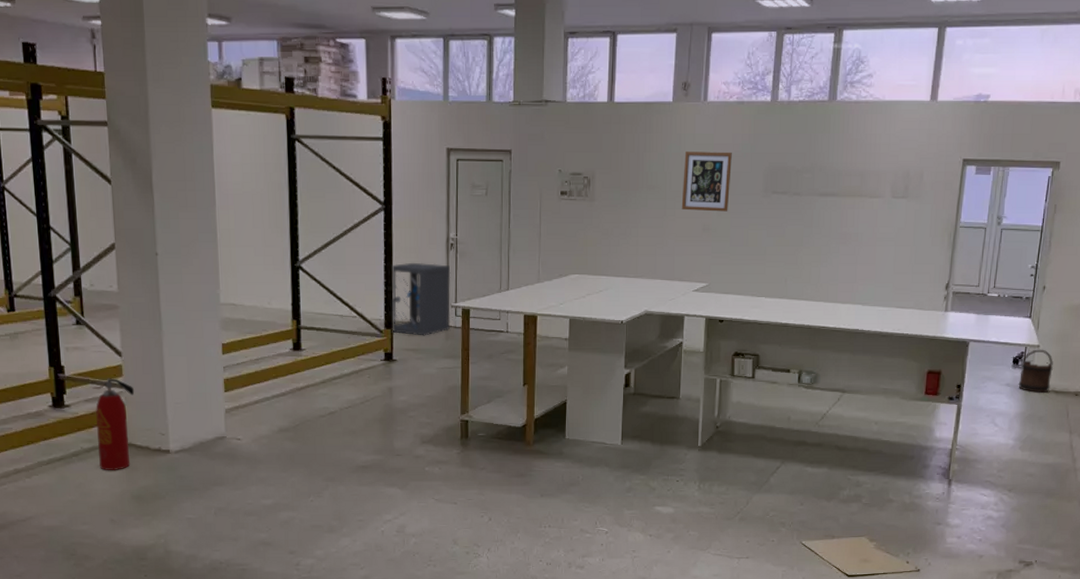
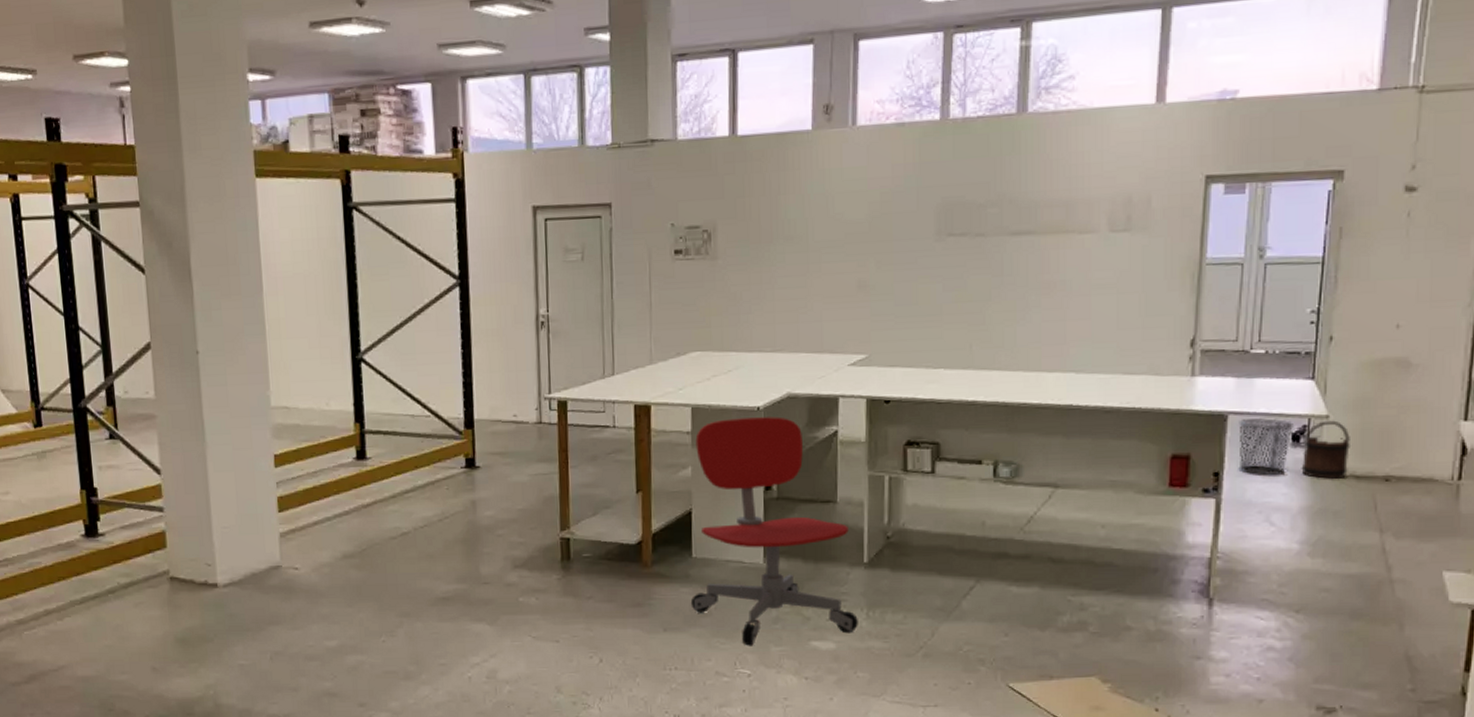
fire extinguisher: present [92,378,135,471] -> none [128,500,176,610]
storage cabinet: present [391,262,451,336] -> none [470,346,544,436]
office chair: none [563,329,692,510] -> present [690,417,858,646]
wall art: present [681,152,732,212] -> none [828,187,892,264]
trash can: none [974,346,1016,389] -> present [1238,418,1295,476]

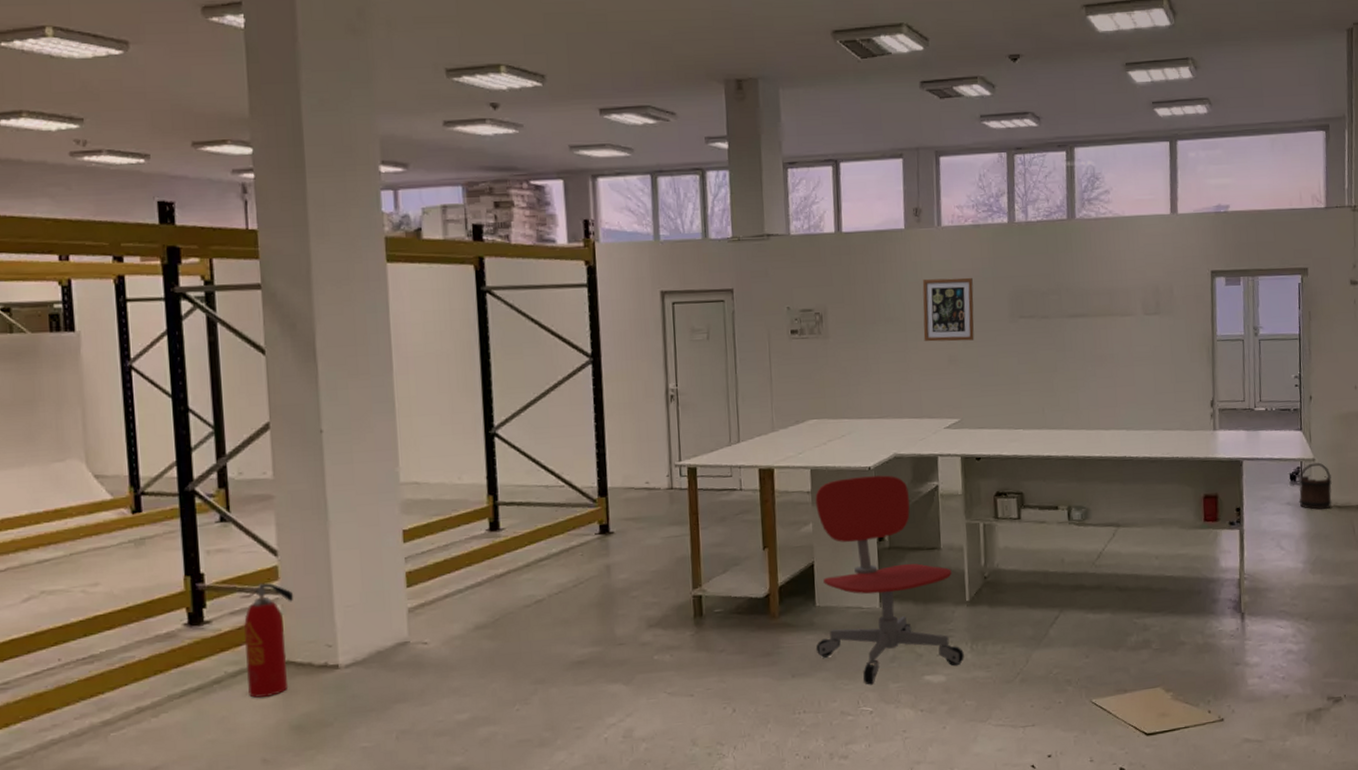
fire extinguisher: none [128,500,176,610] -> present [240,582,294,698]
wall art: none [828,187,892,264] -> present [922,277,975,342]
trash can: present [1238,418,1295,476] -> none [1251,462,1292,509]

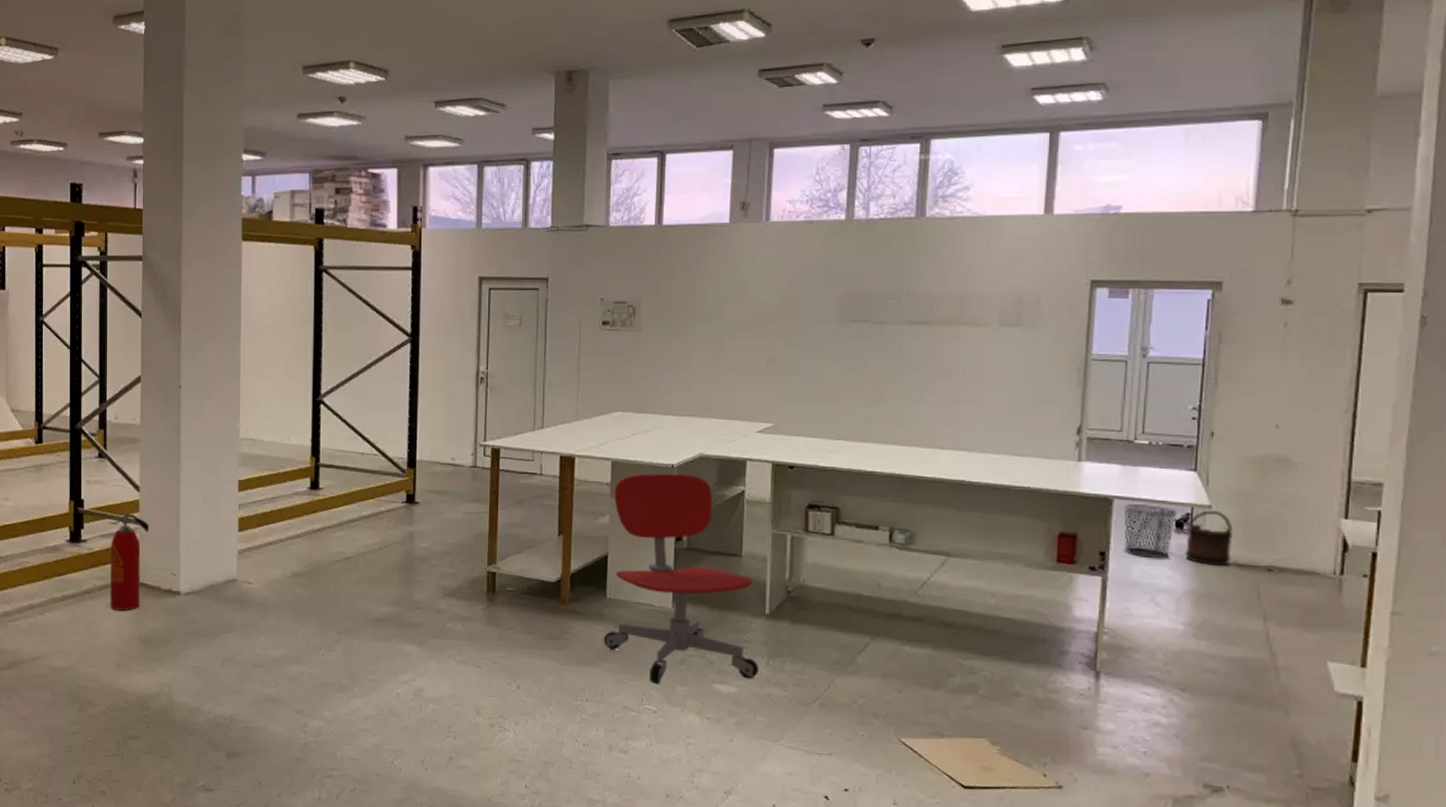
wall art: present [922,277,975,342] -> none [741,276,800,343]
trash can: none [1251,462,1292,509] -> present [1124,504,1178,559]

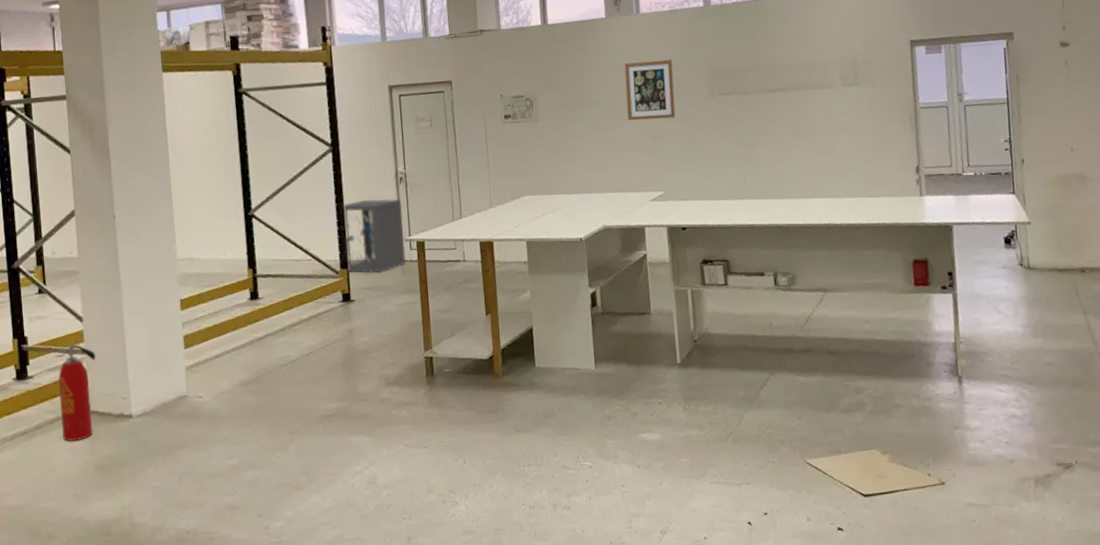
storage cabinet: none [414,397,480,477] -> present [343,198,407,273]
office chair: present [603,474,759,684] -> none [531,245,678,441]
wall art: none [741,276,800,343] -> present [624,59,676,121]
trash can: present [1124,504,1178,559] -> none [961,227,1006,273]
bucket: present [1186,510,1233,566] -> none [1014,225,1052,273]

